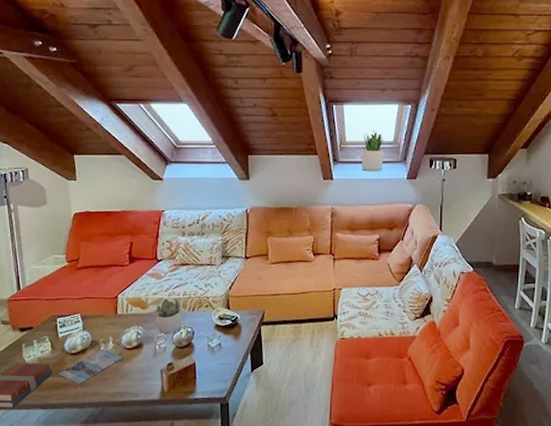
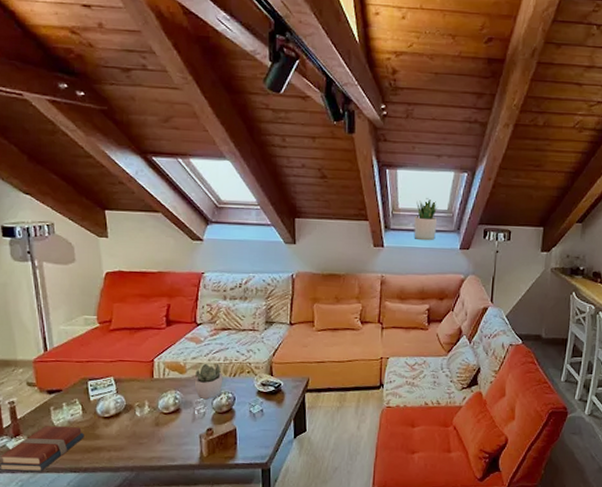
magazine: present [59,349,123,385] -> none [91,413,160,449]

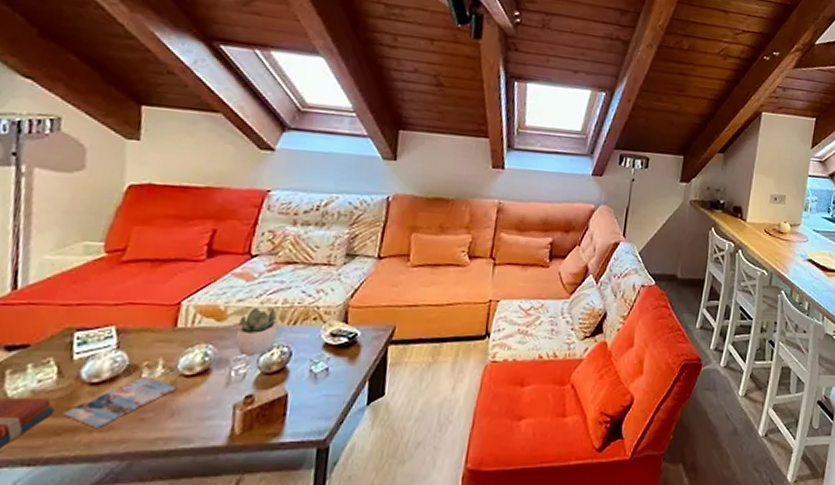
magazine: none [91,413,160,449] -> present [64,377,177,429]
planter: present [414,198,438,241] -> none [540,116,571,165]

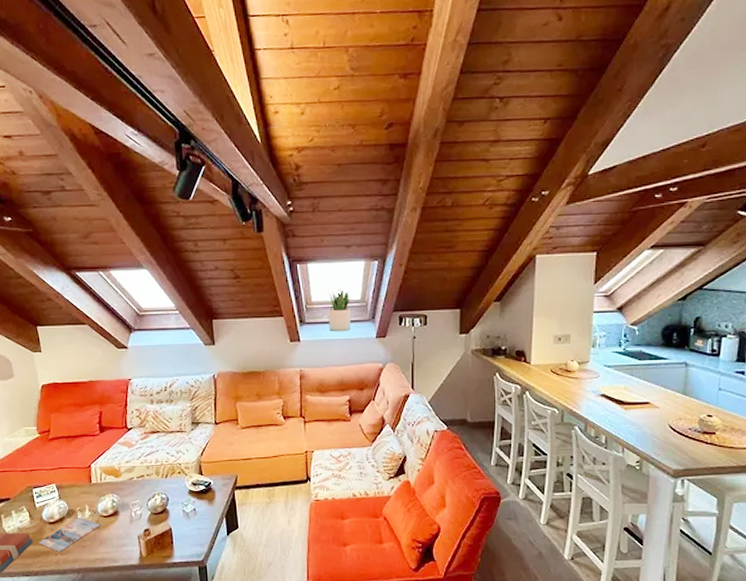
succulent plant: present [235,307,279,356] -> none [129,466,156,502]
planter: none [540,116,571,165] -> present [328,289,351,332]

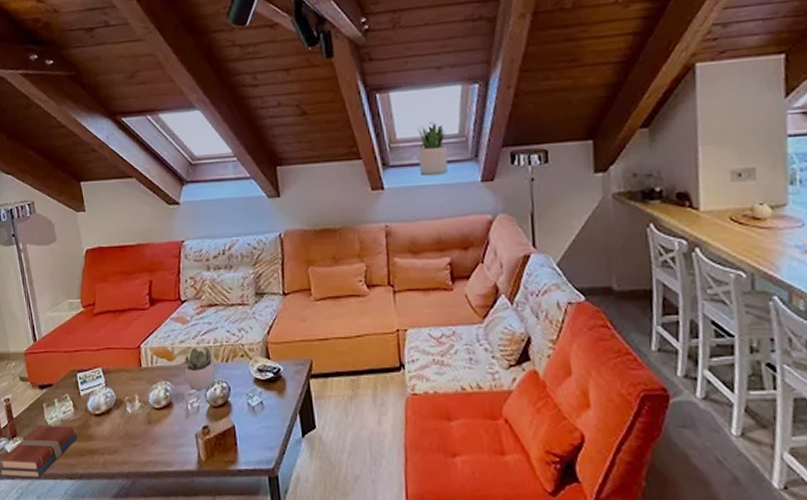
magazine: present [39,518,100,553] -> none [84,409,152,452]
succulent plant: none [129,466,156,502] -> present [184,347,215,391]

